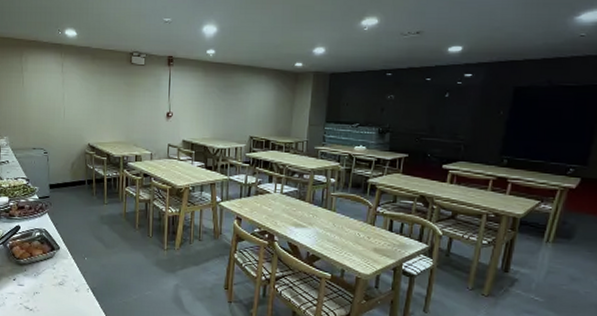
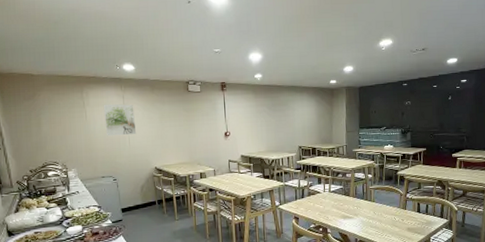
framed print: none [41,71,73,107] -> present [103,104,137,137]

